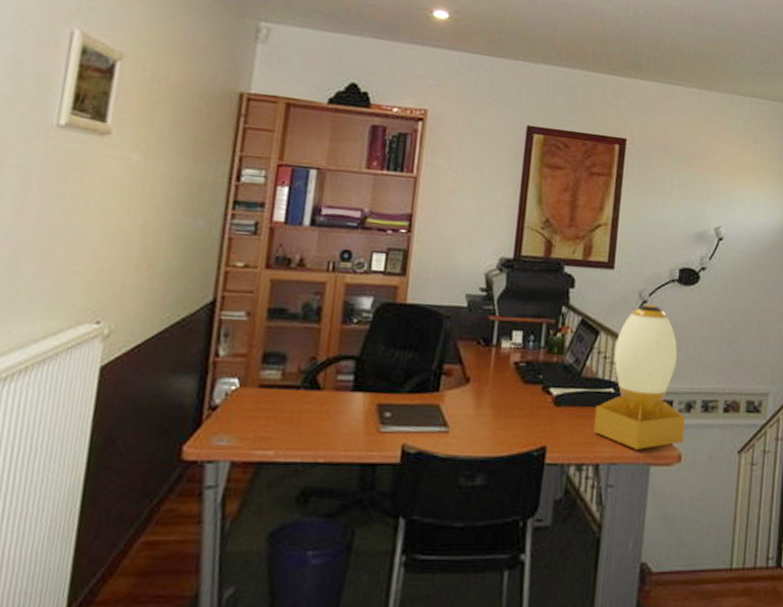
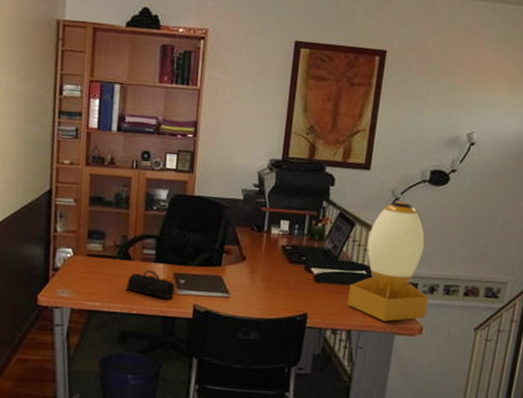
pencil case: none [312,401,379,439] -> present [126,269,175,299]

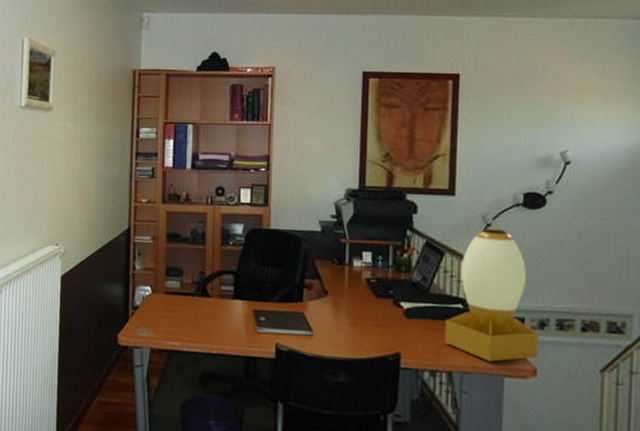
pencil case: present [126,269,175,299] -> none [205,307,256,338]

